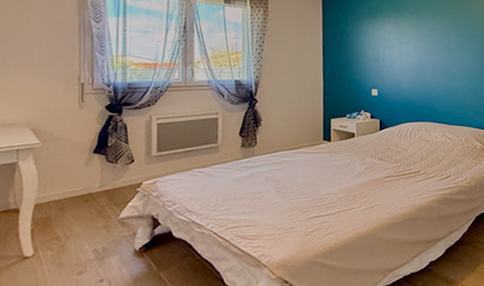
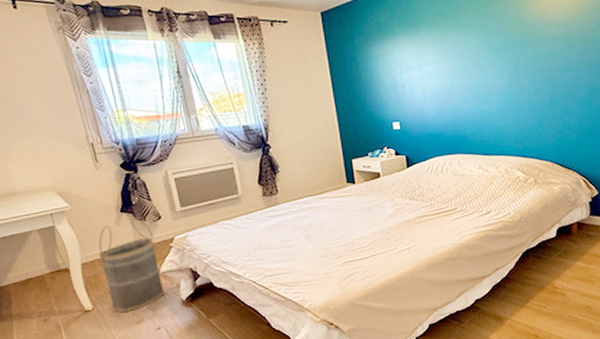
basket: none [54,159,122,261] -> present [98,217,166,313]

